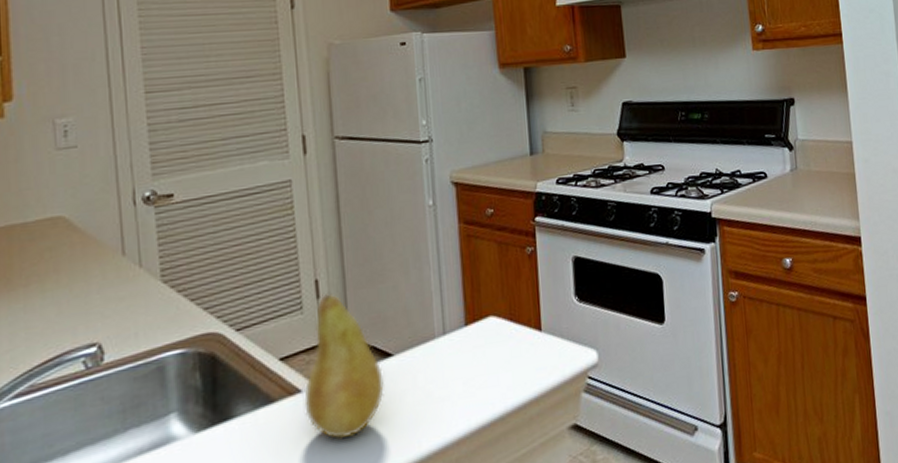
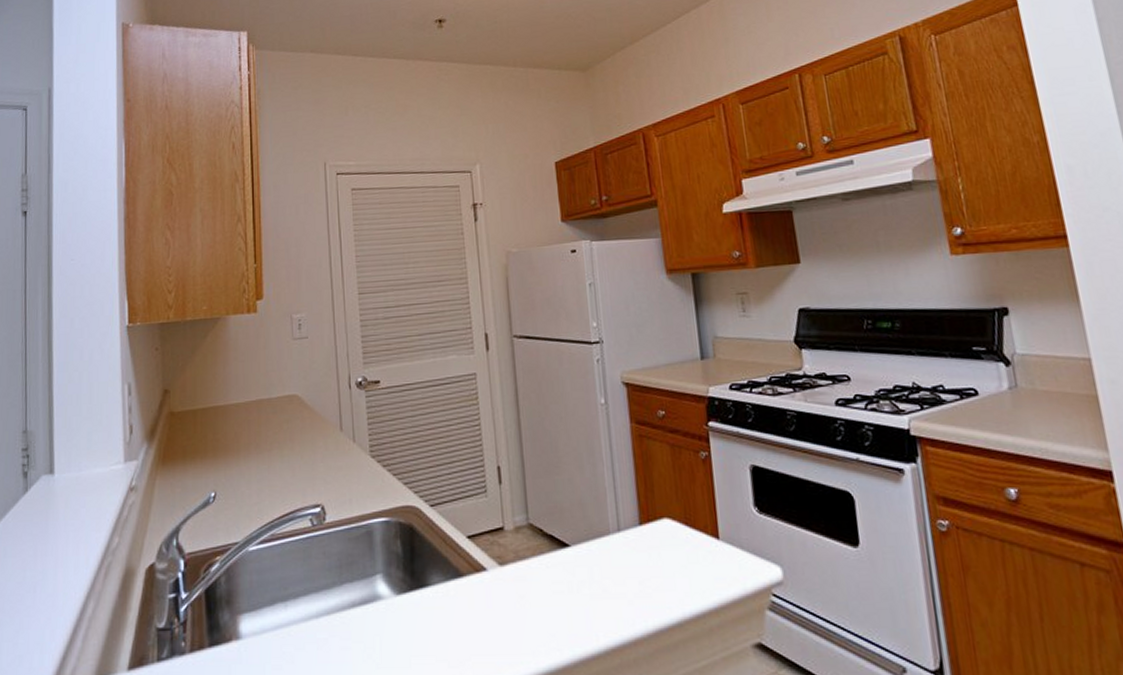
fruit: present [304,293,384,440] -> none [488,480,562,621]

